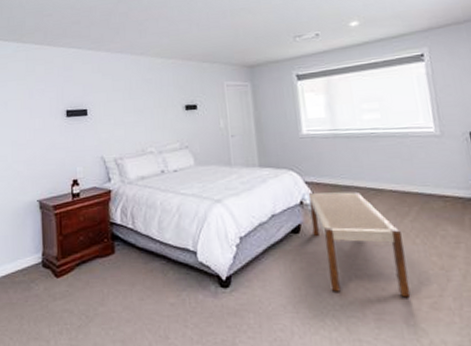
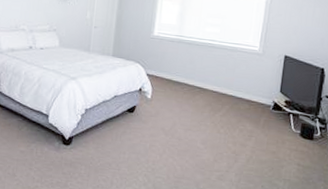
bench: present [308,191,411,298] -> none [144,82,211,170]

